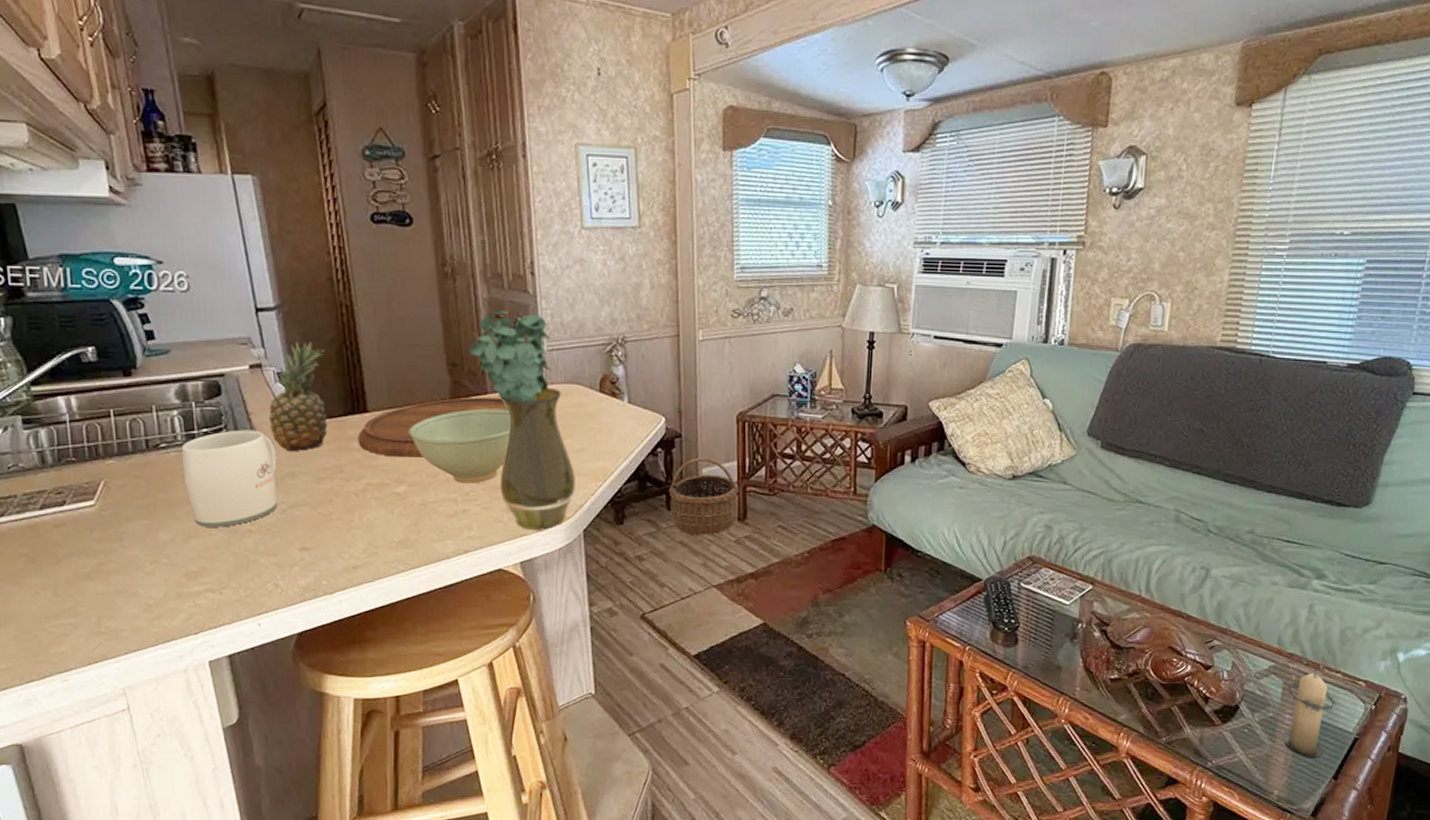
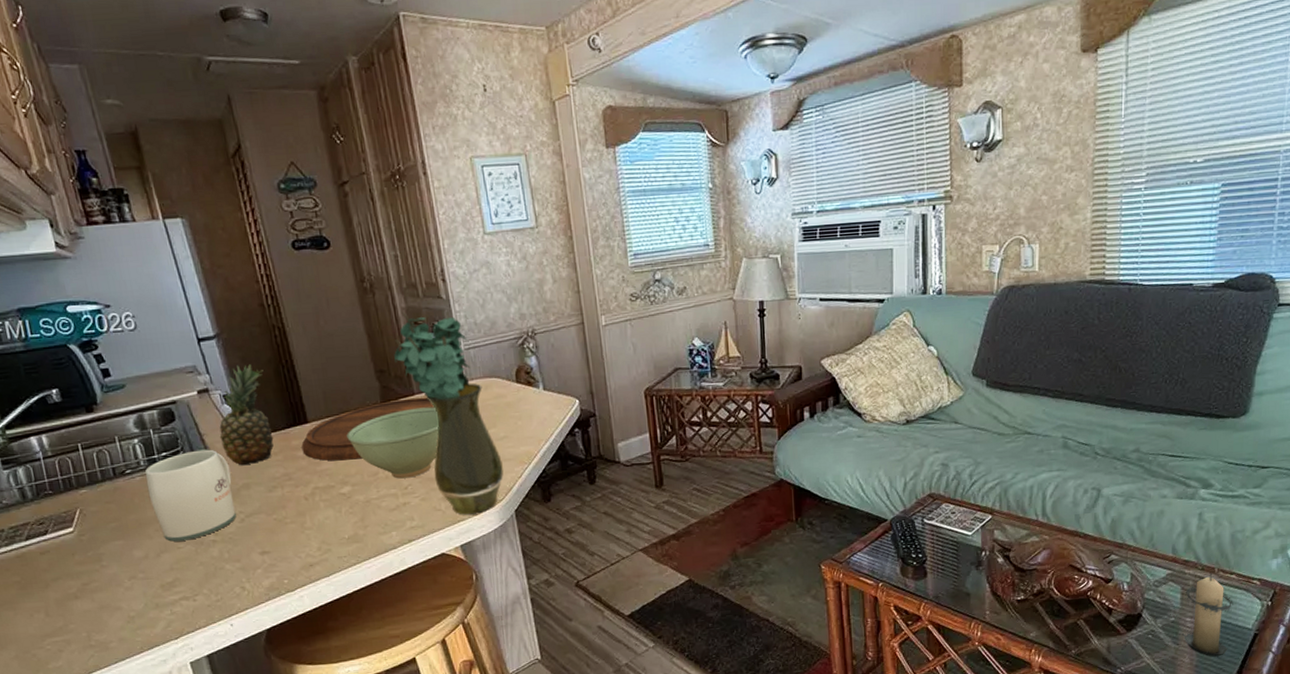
wicker basket: present [668,458,738,535] -> none [589,433,655,505]

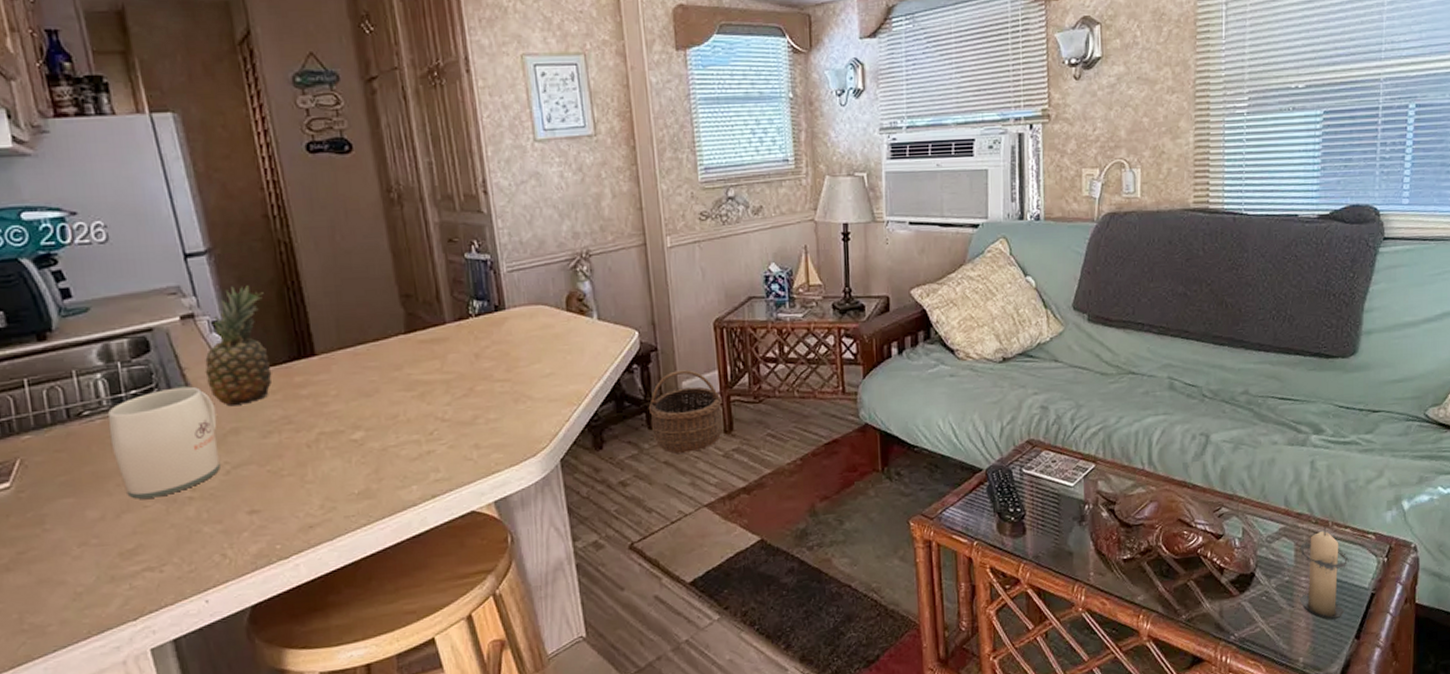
cutting board: present [301,397,435,461] -> none [306,326,470,401]
bowl: present [347,407,439,479] -> none [362,338,474,423]
vase: present [394,311,504,515] -> none [423,228,548,465]
wicker basket: none [589,433,655,505] -> present [648,370,723,454]

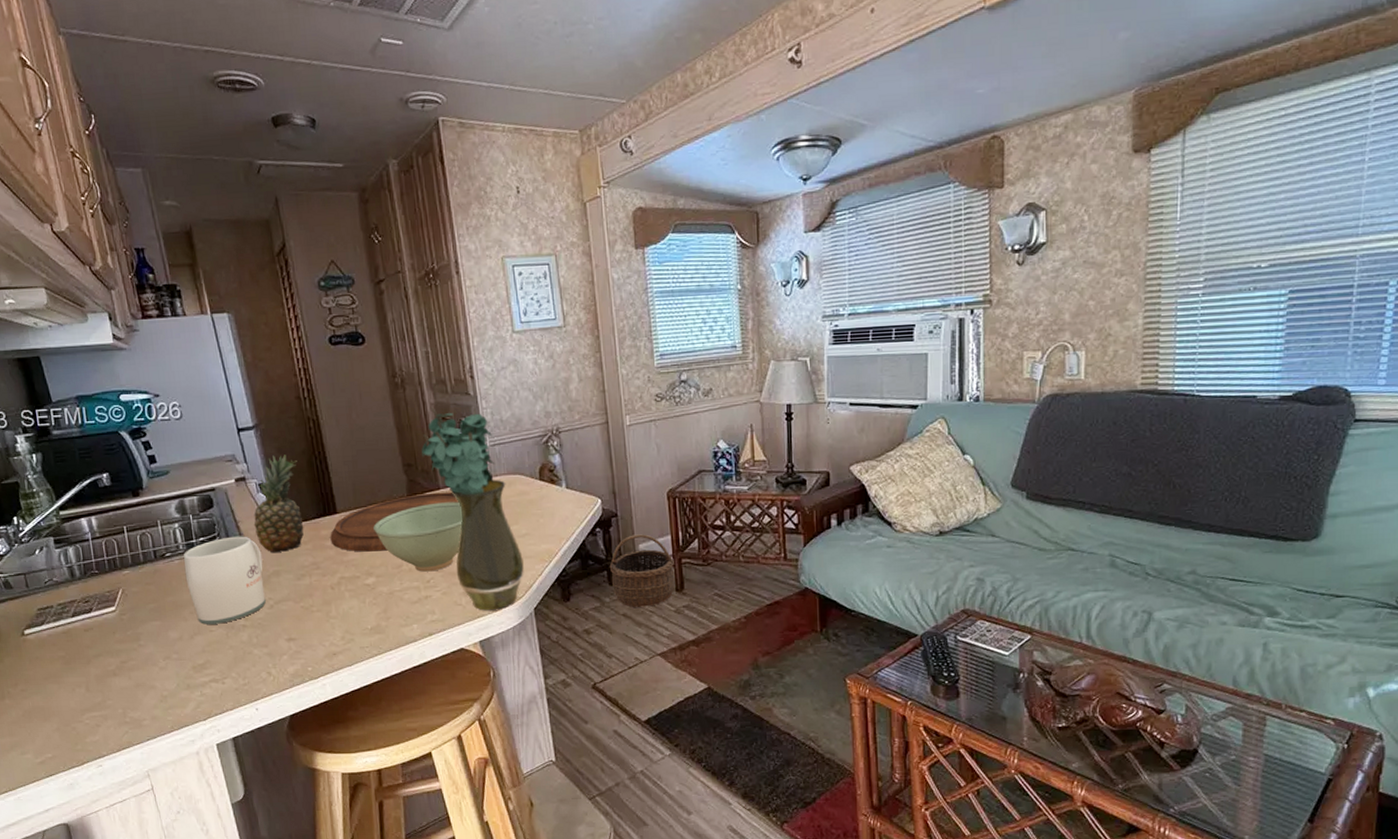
cutting board: none [306,326,470,401] -> present [330,492,460,552]
bowl: none [362,338,474,423] -> present [373,501,463,572]
vase: none [423,228,548,465] -> present [421,407,524,611]
candle: present [1297,526,1349,620] -> none [1244,709,1303,802]

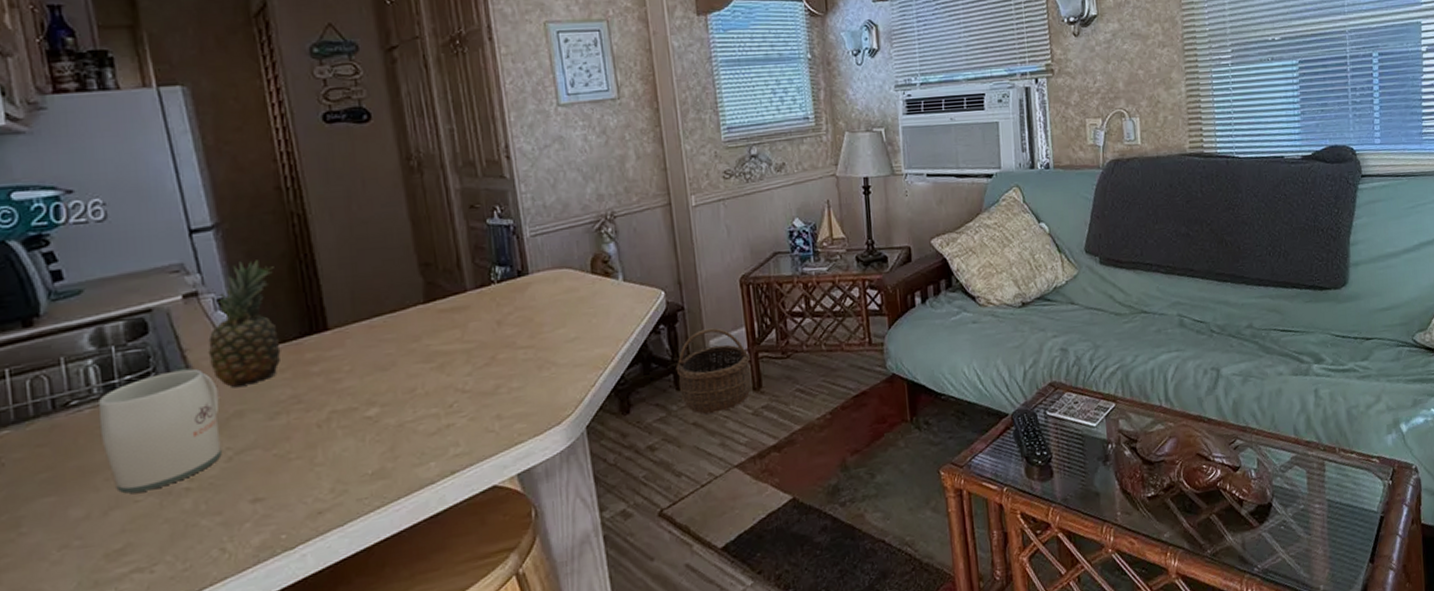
cutting board: present [330,492,460,552] -> none [317,293,492,377]
bowl: present [373,501,463,572] -> none [378,305,497,395]
vase: present [421,407,524,611] -> none [443,193,574,436]

